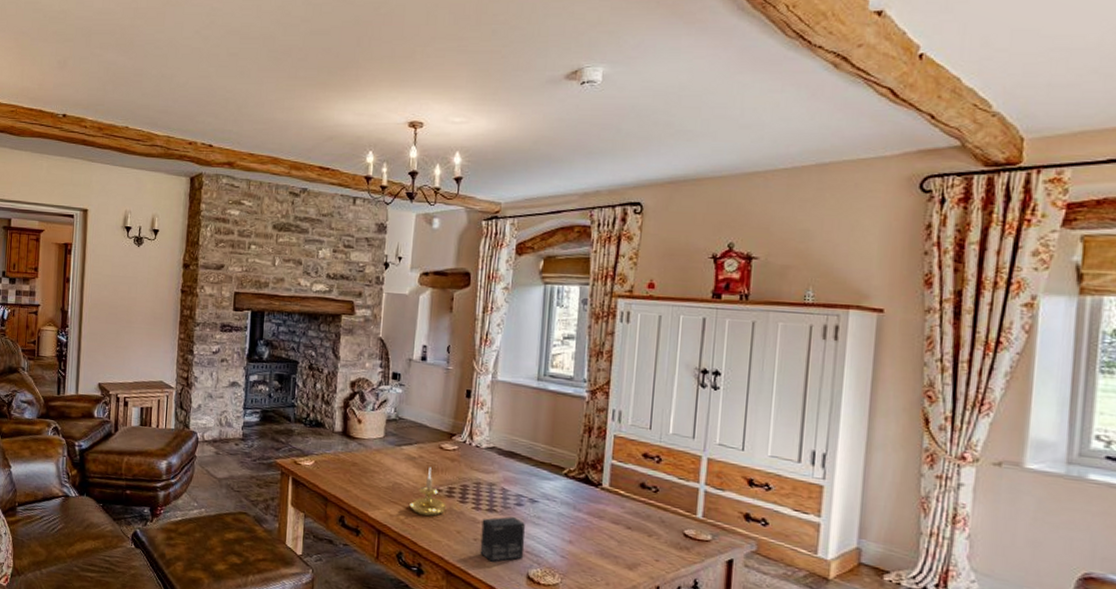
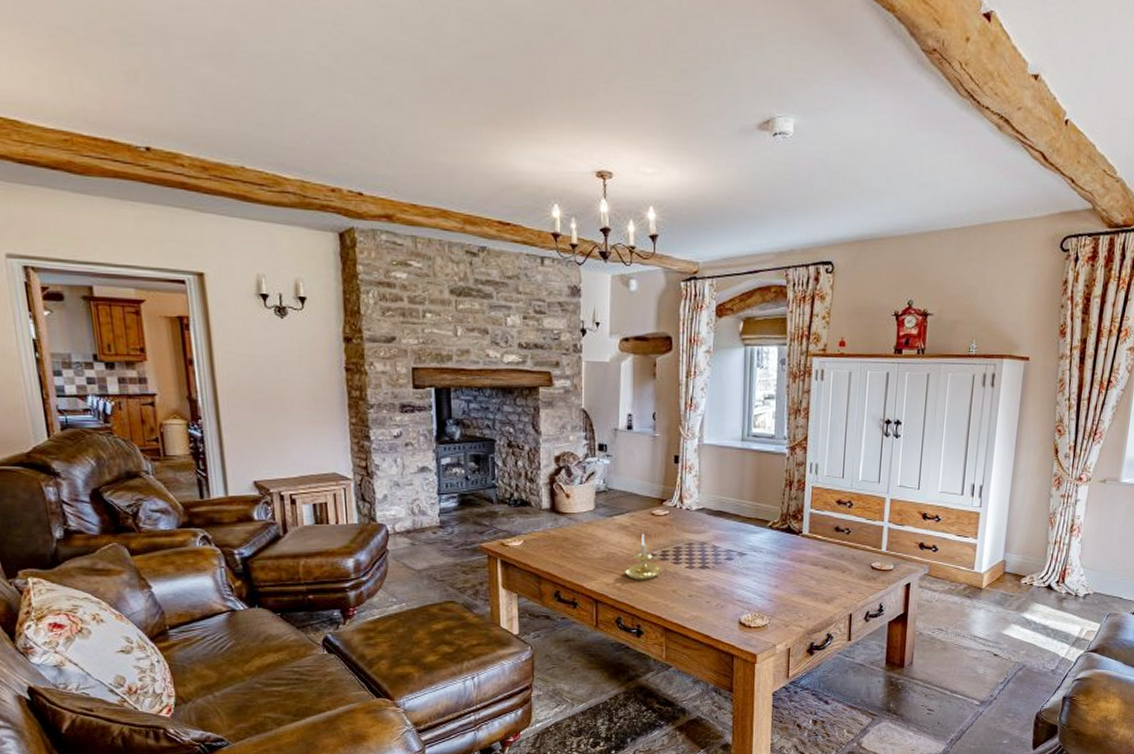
small box: present [480,516,525,562] -> none [695,571,736,614]

